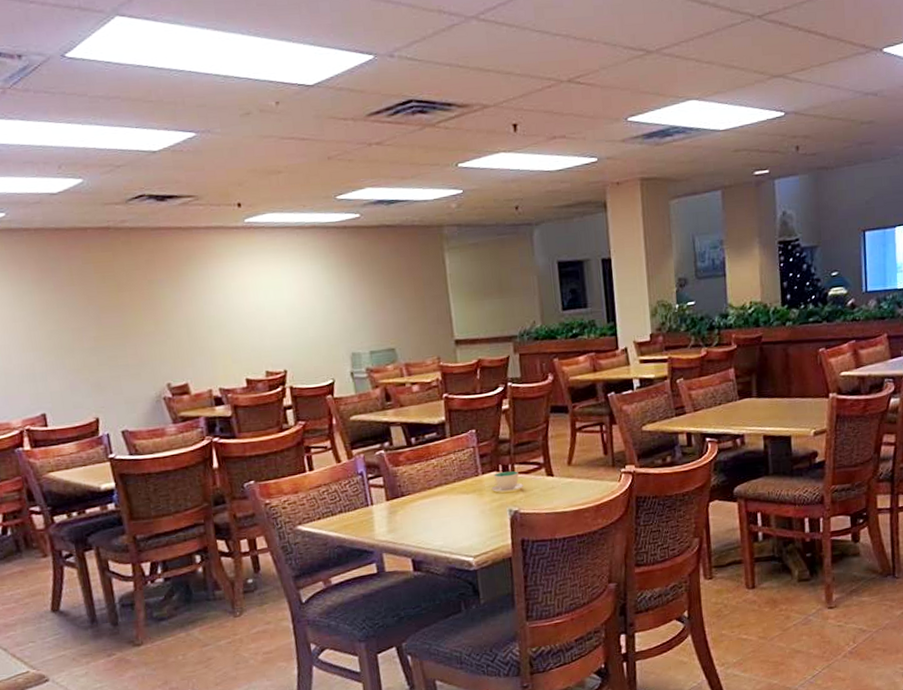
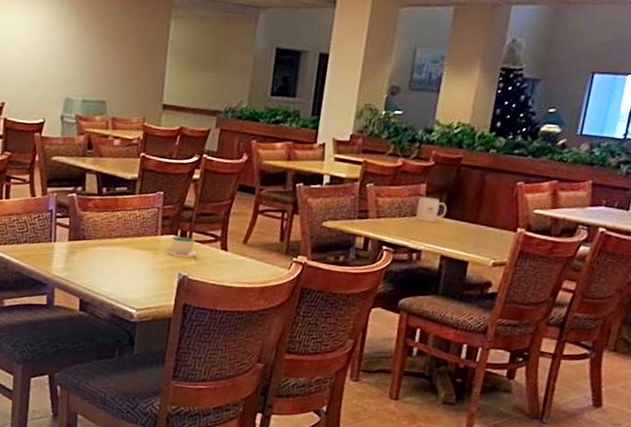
mug: none [729,380,760,407] -> present [415,197,447,223]

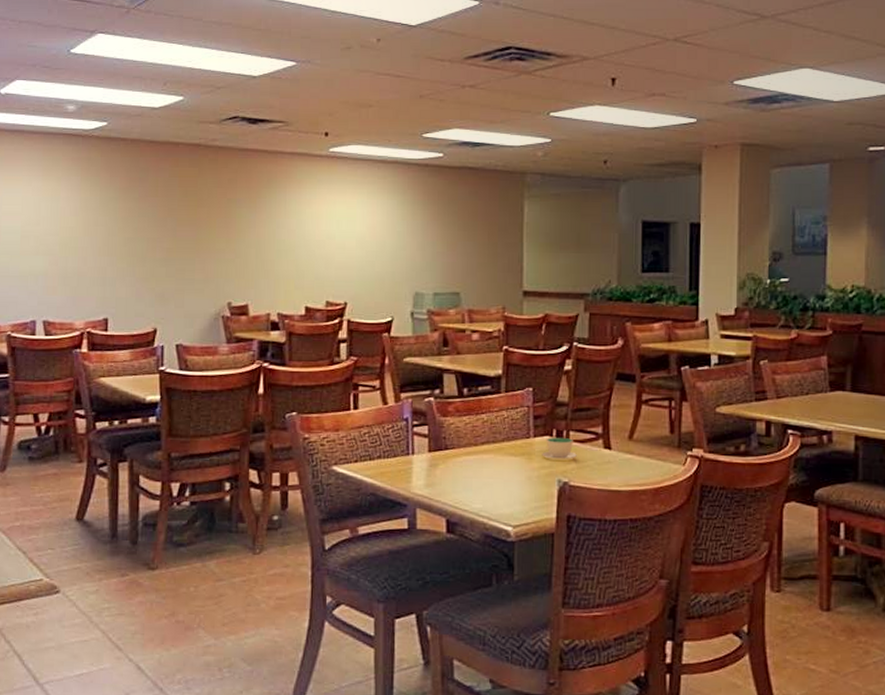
mug: present [415,197,447,223] -> none [819,371,854,399]

